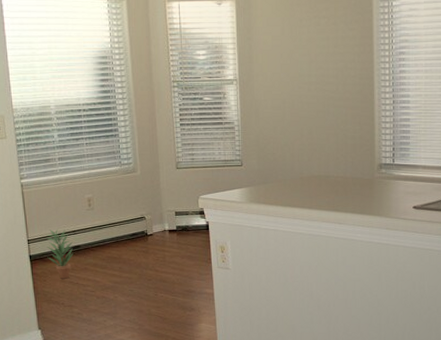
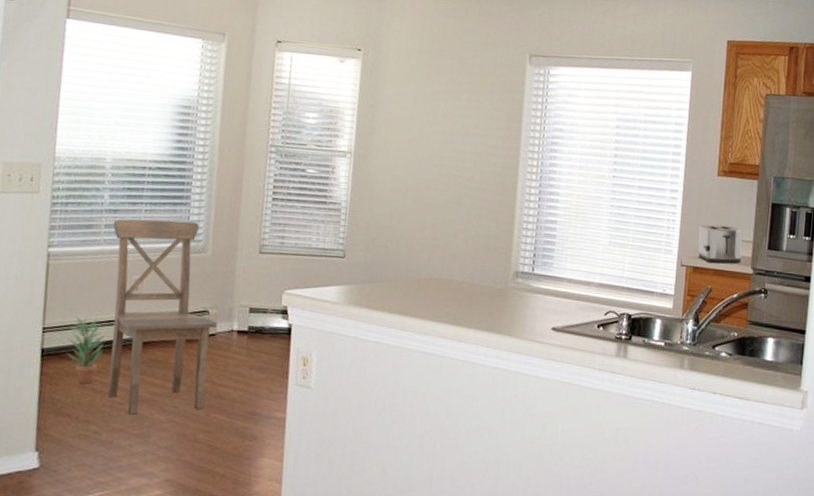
dining chair: none [64,149,153,299] -> present [108,219,218,415]

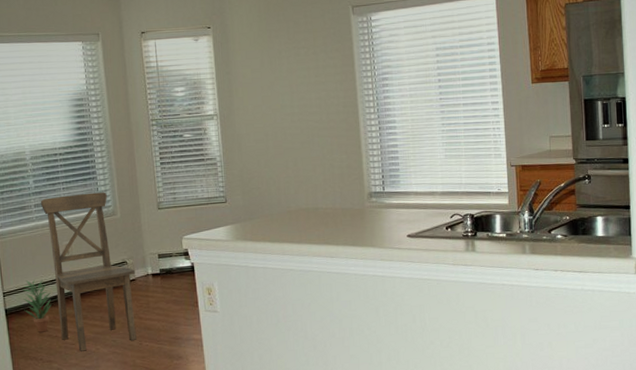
toaster: present [698,225,743,264] -> none [522,124,564,161]

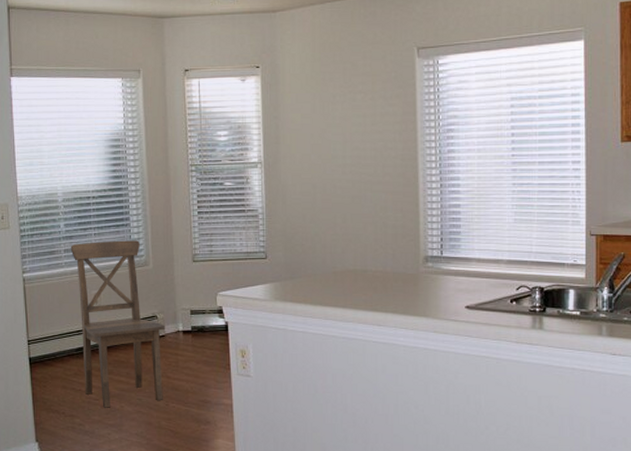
potted plant: present [23,280,51,332] -> none [48,329,77,385]

